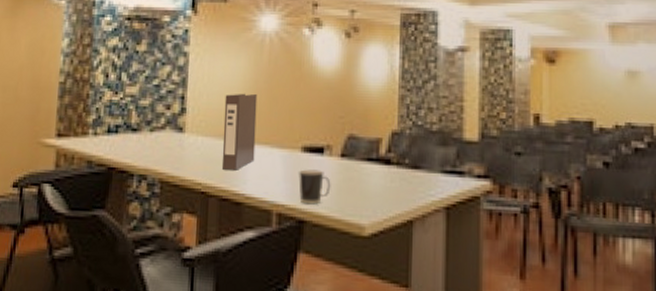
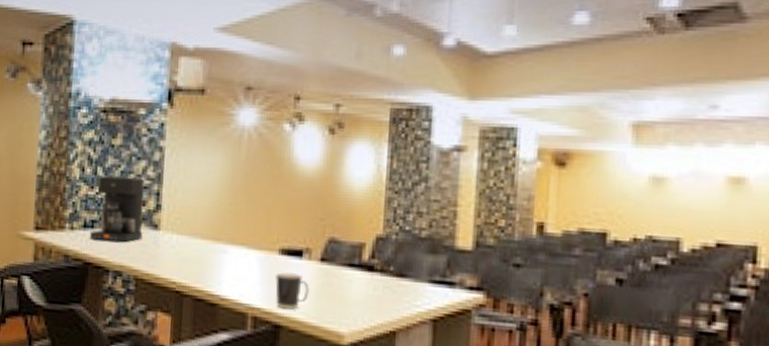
coffee maker: none [113,81,169,147] -> present [89,175,144,243]
binder: present [222,93,258,170] -> none [197,191,234,271]

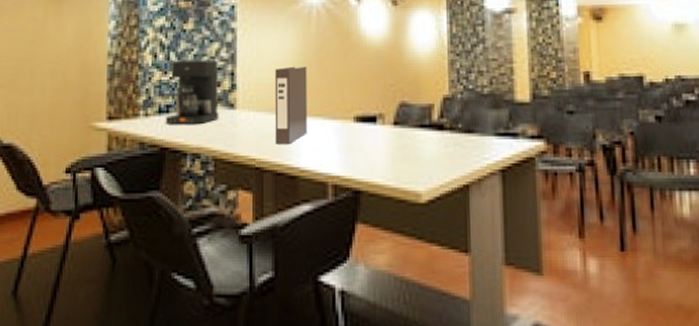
binder: none [197,191,234,271] -> present [275,66,308,144]
mug: present [275,272,309,309] -> none [352,139,385,174]

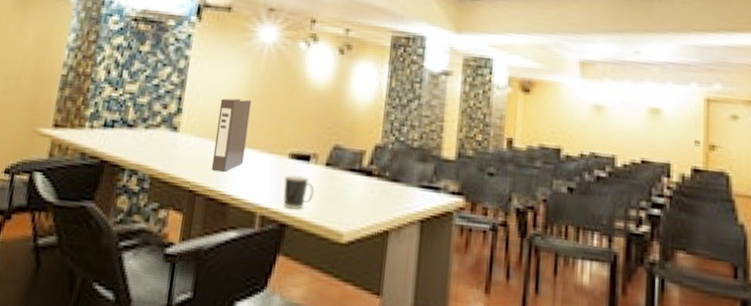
coffee maker: present [165,59,219,125] -> none [108,78,167,143]
mug: none [352,139,385,174] -> present [283,175,315,209]

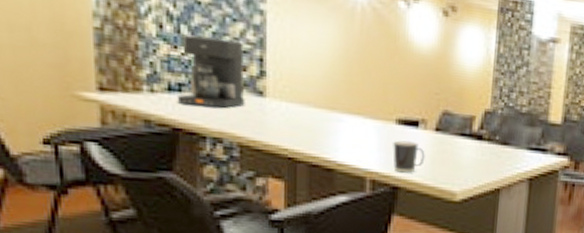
coffee maker: none [108,78,167,143] -> present [177,35,245,109]
binder: present [212,98,252,172] -> none [310,60,349,138]

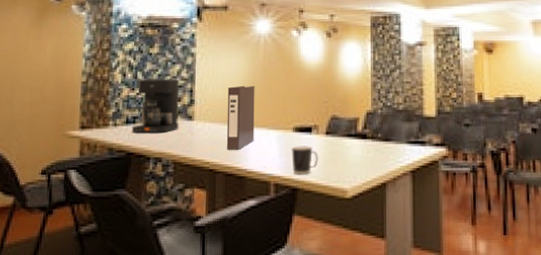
binder: none [310,60,349,138] -> present [226,85,255,150]

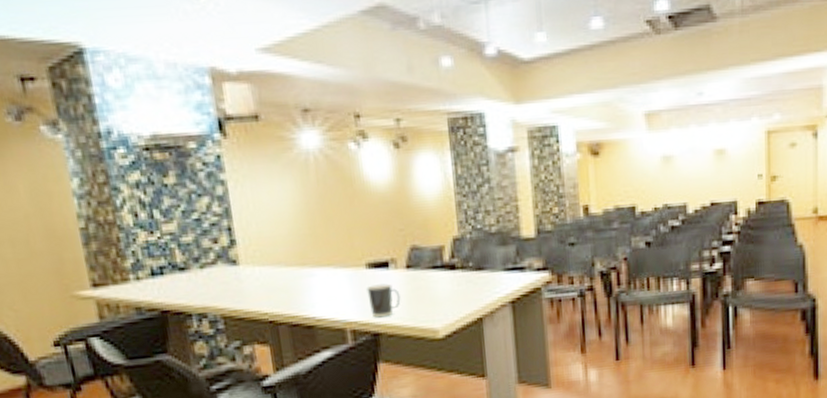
coffee maker: present [131,79,179,134] -> none [156,215,222,286]
binder: present [226,85,255,150] -> none [276,216,320,297]

